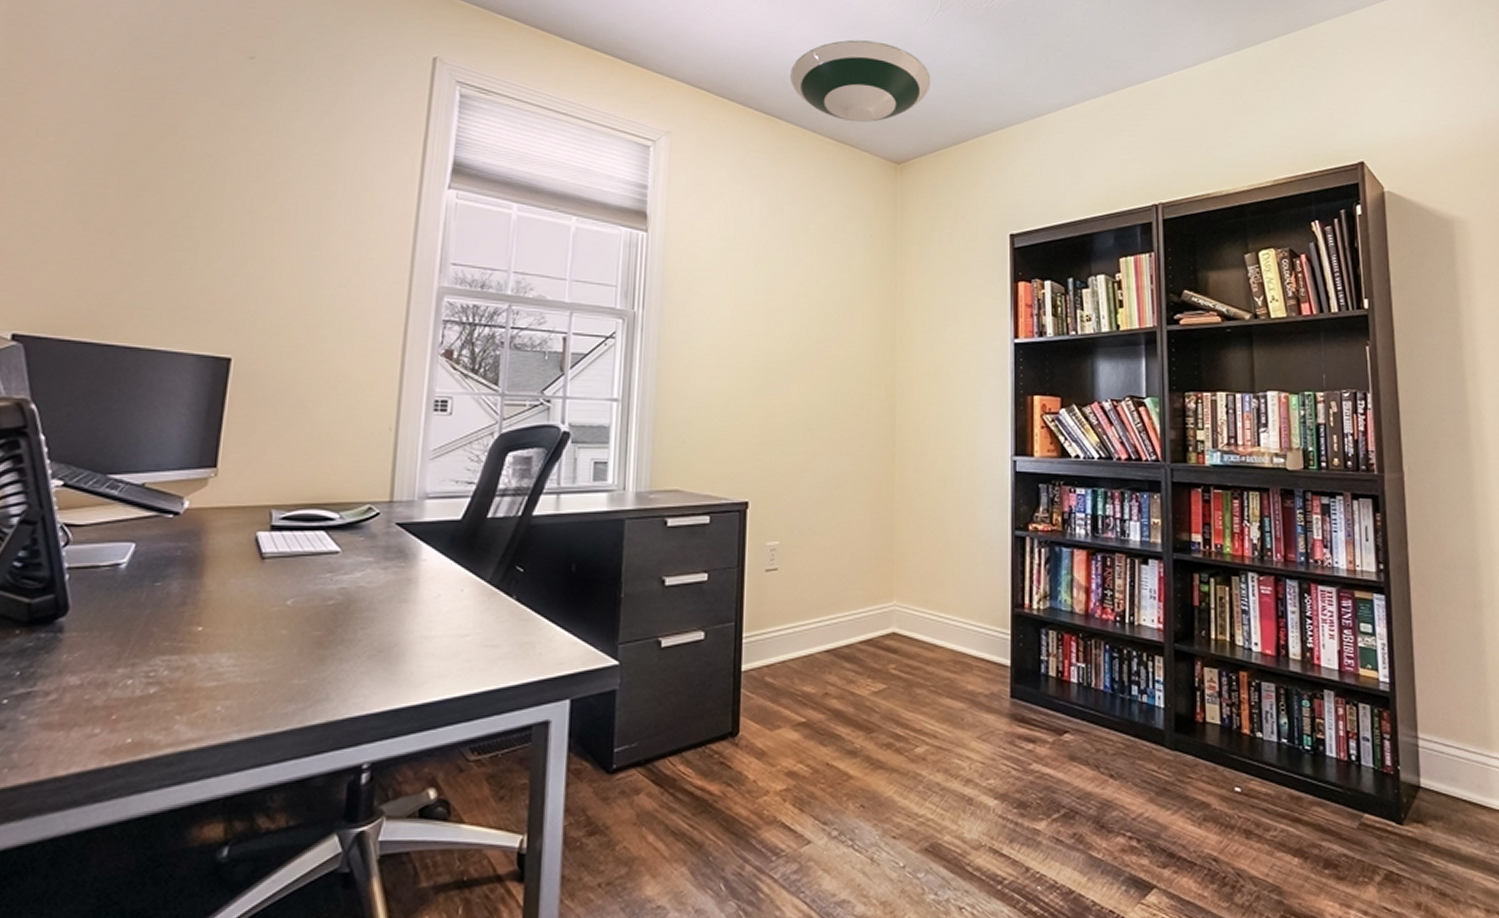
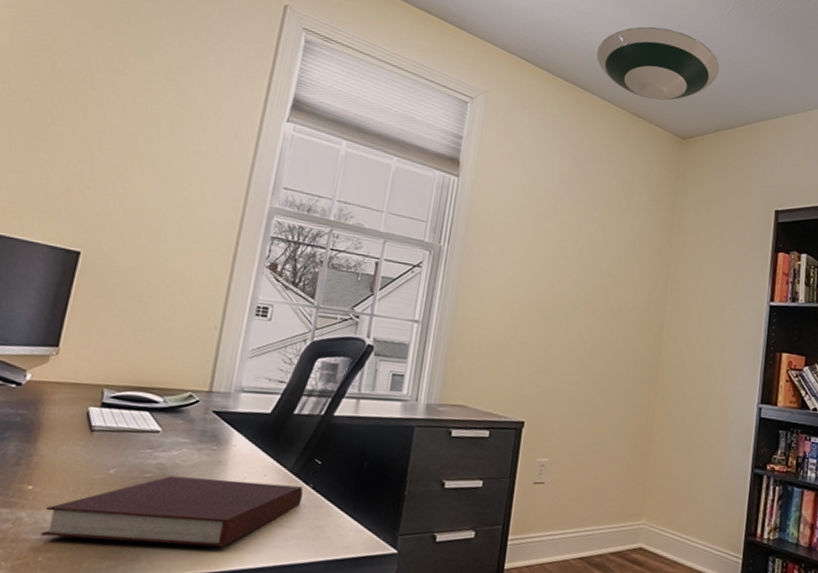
notebook: none [216,599,506,682] -> present [40,476,303,548]

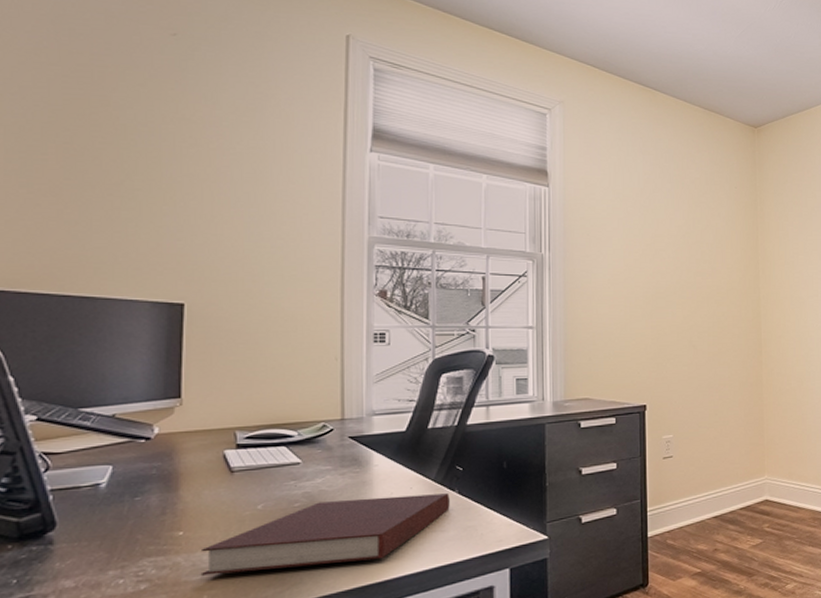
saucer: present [596,26,720,101] -> none [663,22,780,93]

